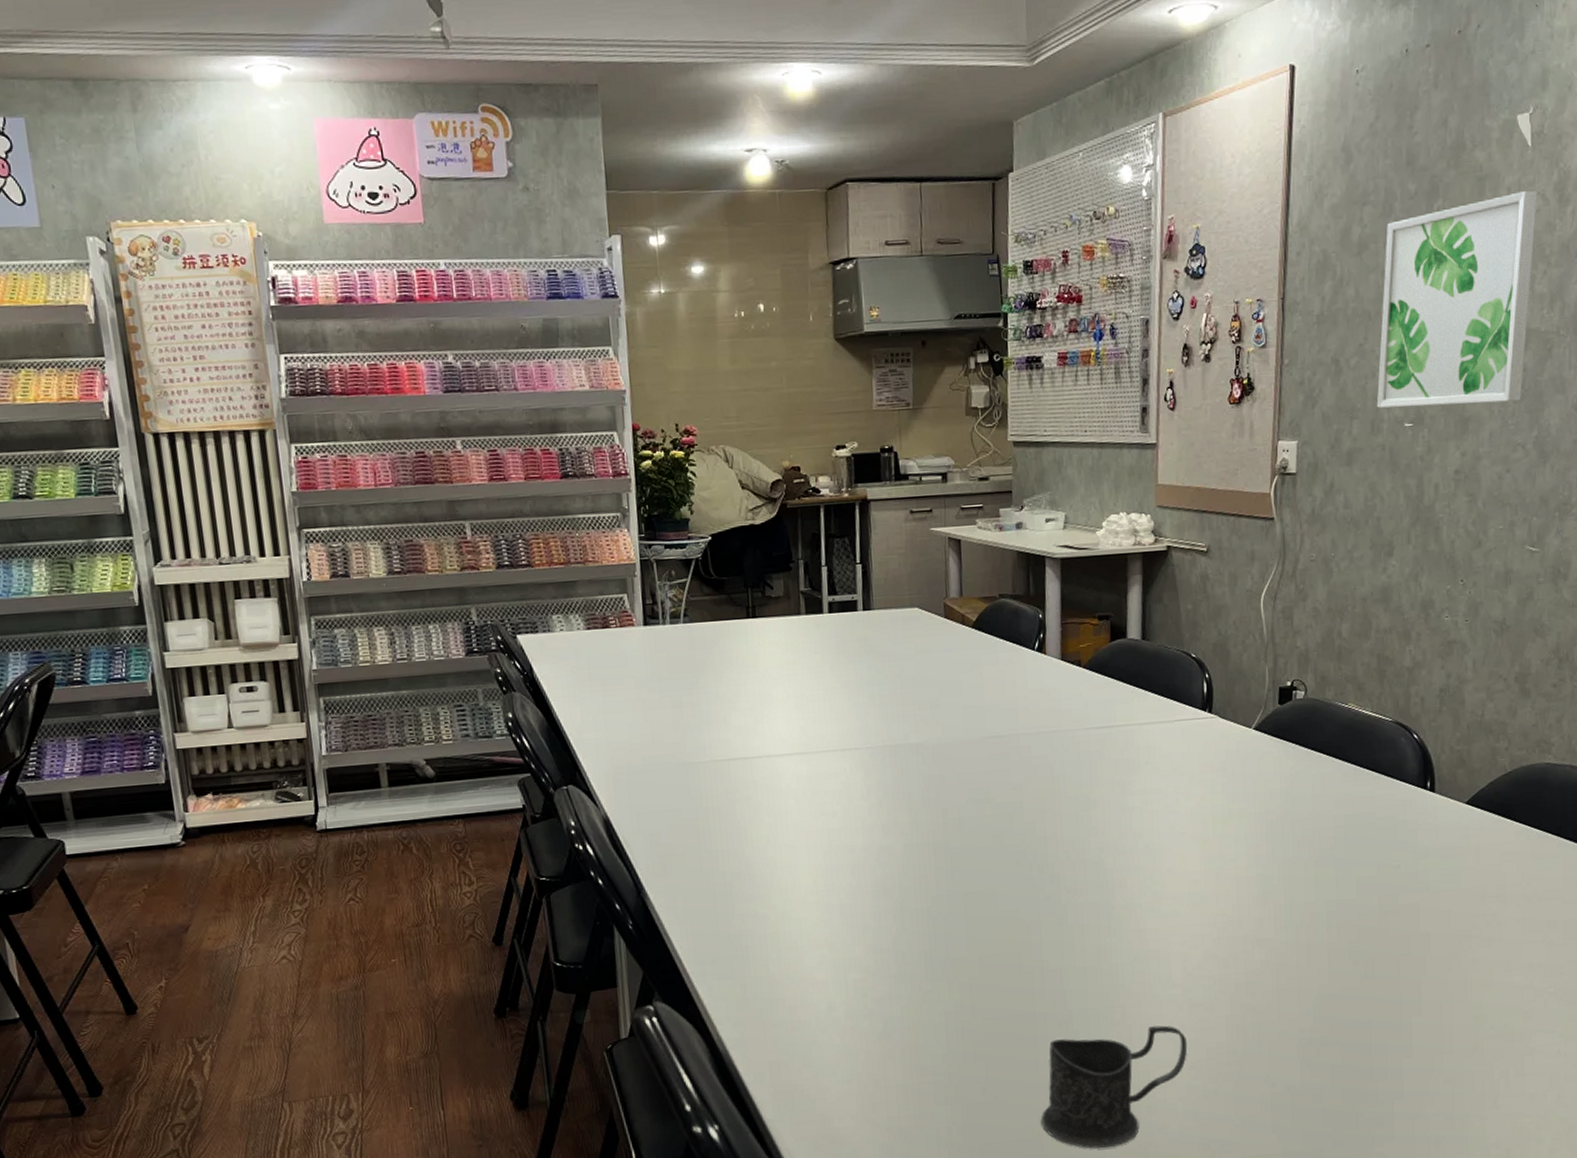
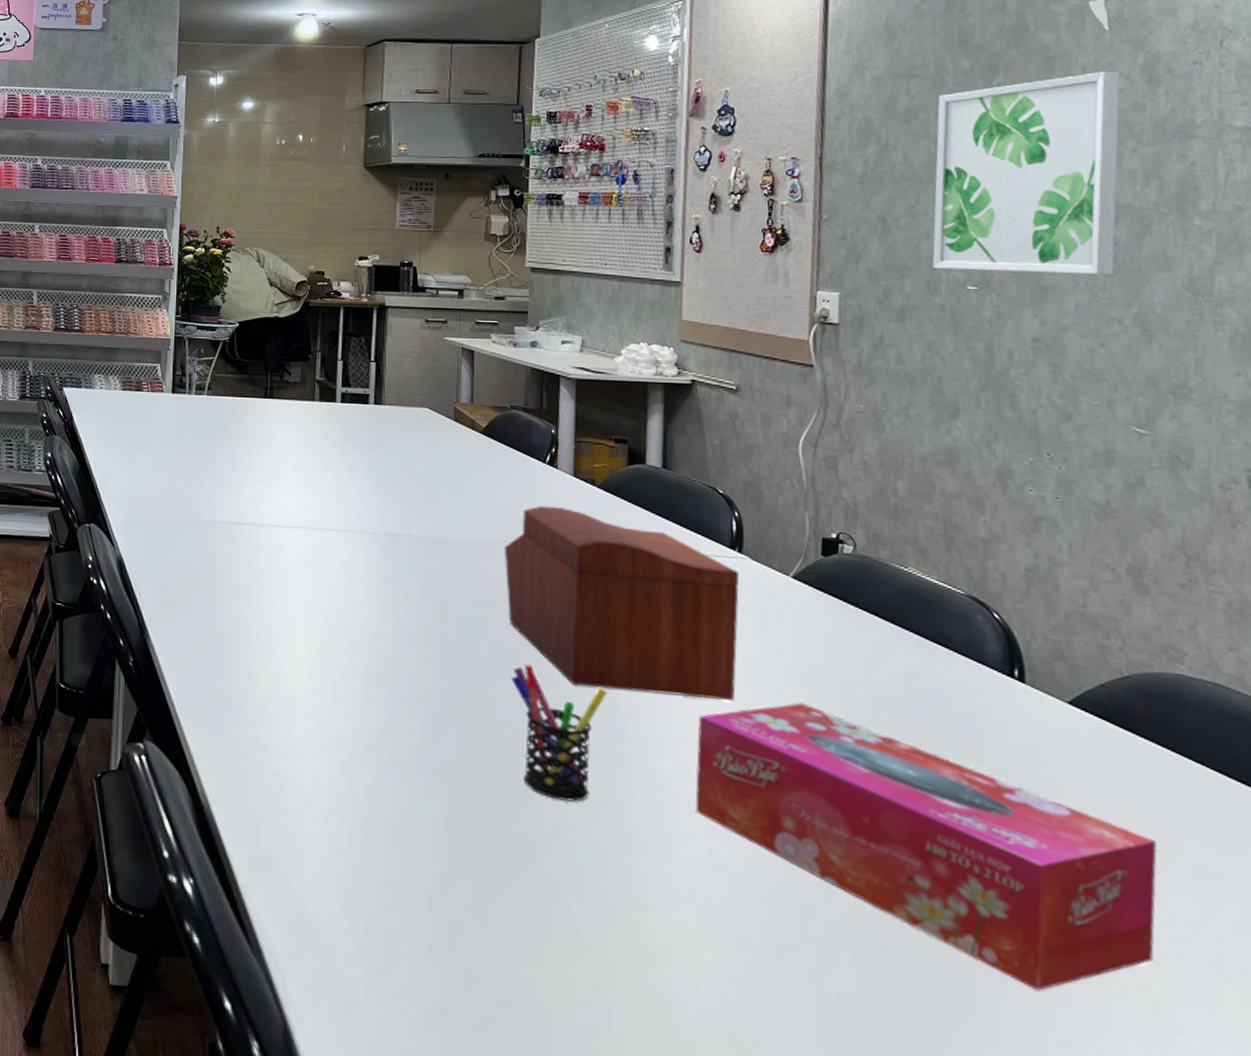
sewing box: none [998,693,1210,865] -> present [503,505,740,702]
pen holder: none [1009,853,1097,975] -> present [510,664,608,802]
mug: present [1041,1025,1188,1149] -> none [536,872,713,1013]
tissue box: none [1173,843,1522,1047] -> present [695,702,1157,991]

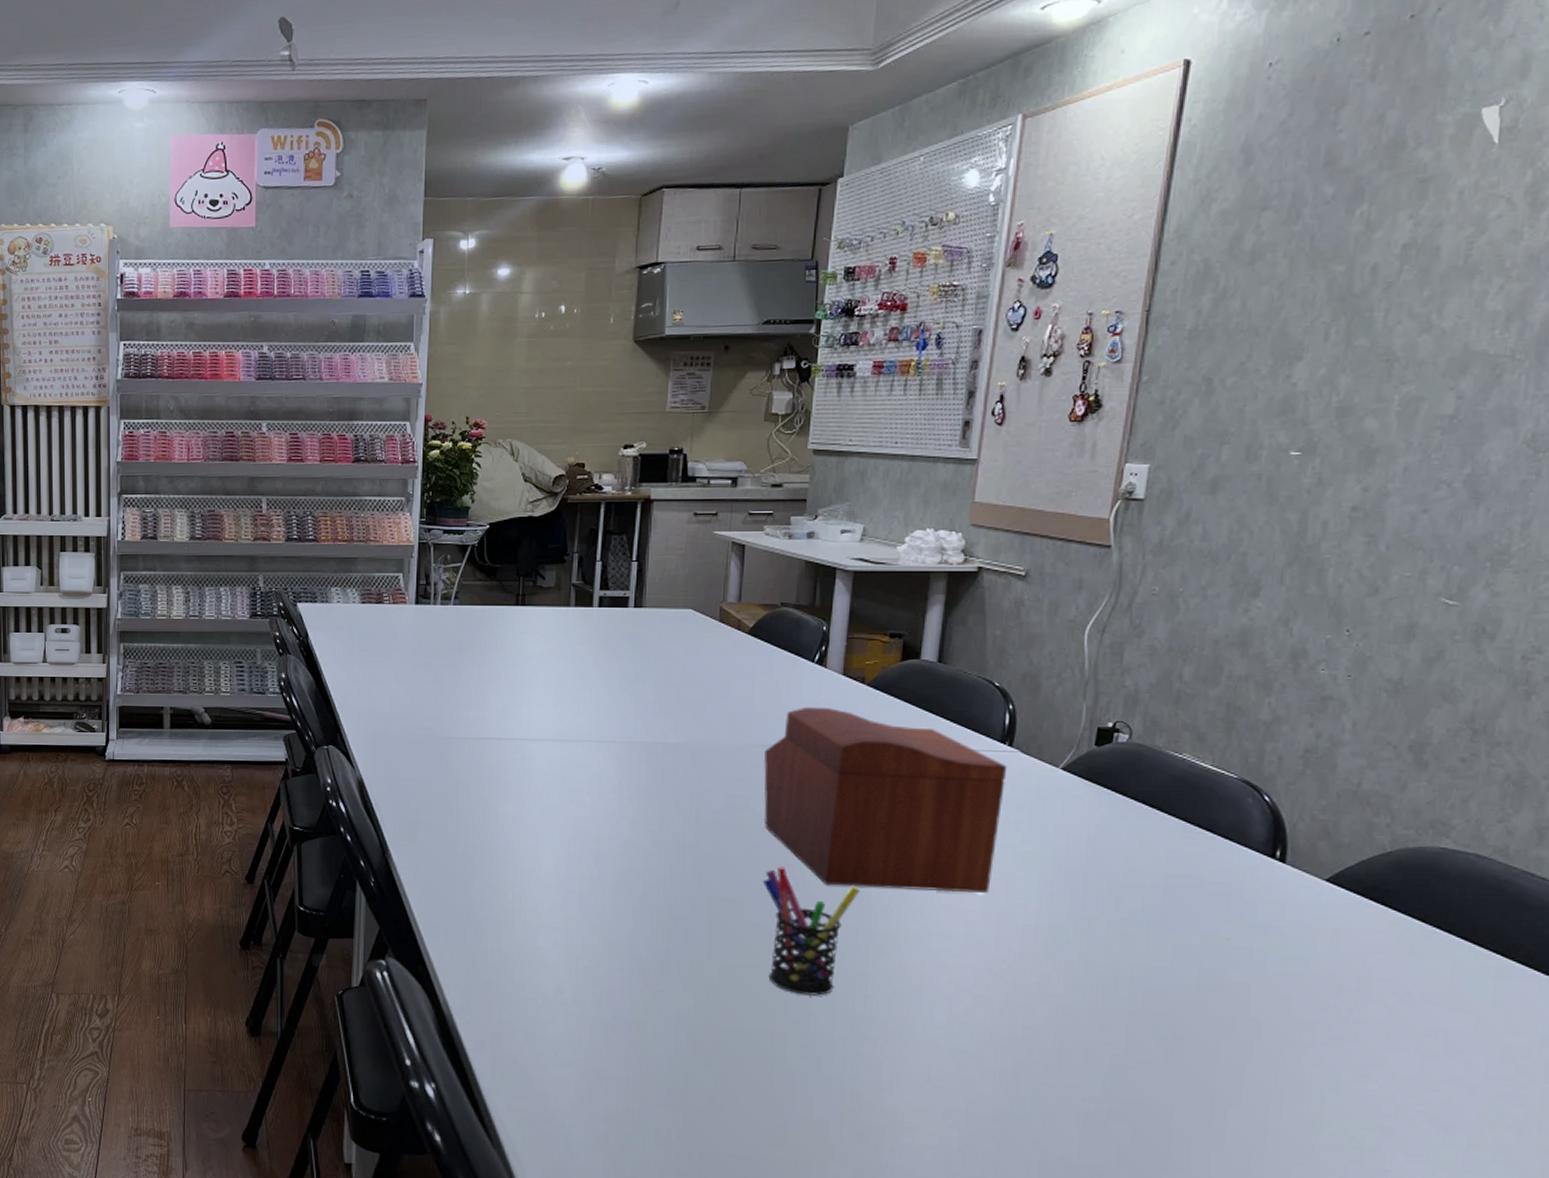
tissue box: present [695,702,1157,991] -> none [938,892,1390,1146]
wall art: present [932,71,1121,275] -> none [1255,193,1501,434]

